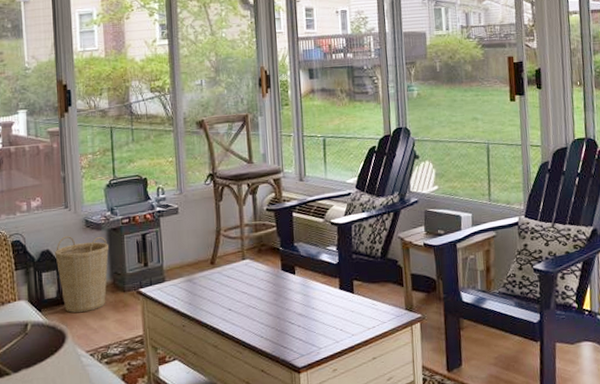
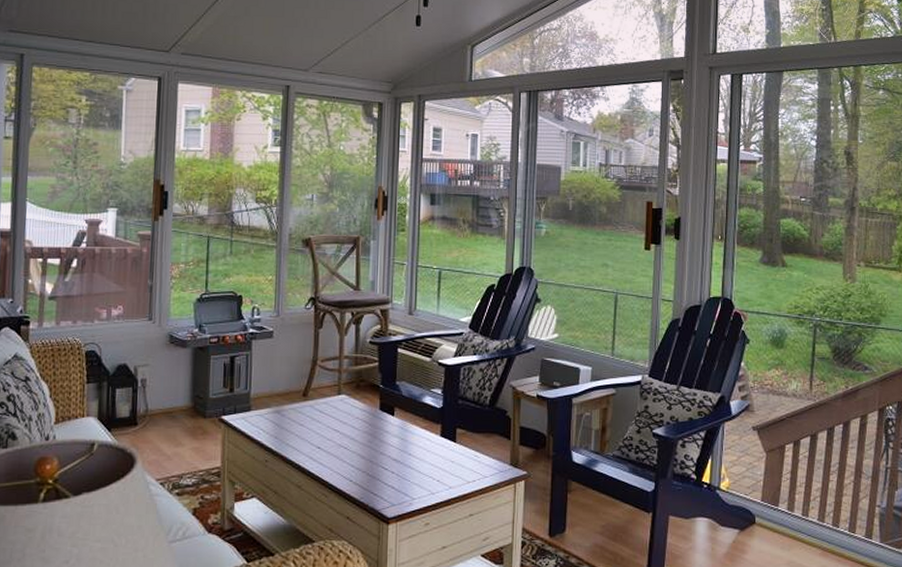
basket: present [55,236,109,313] -> none [132,351,192,437]

